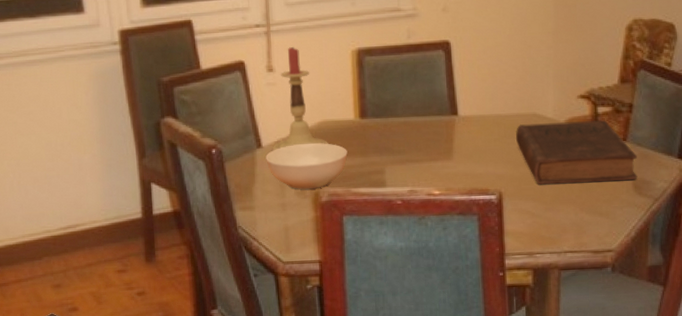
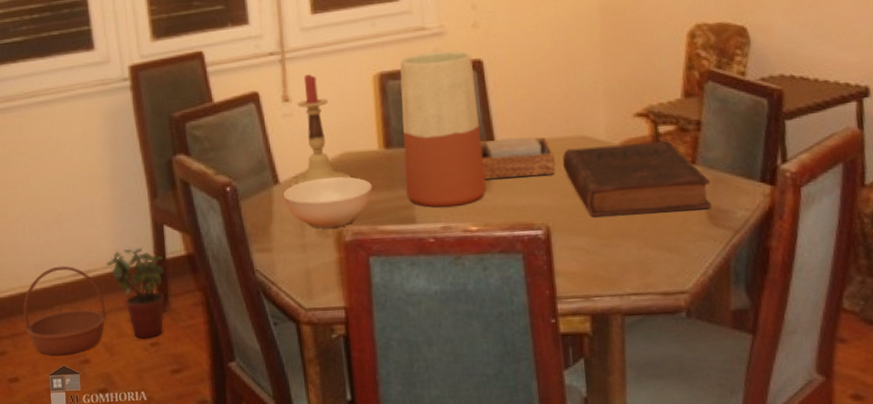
basket: none [11,219,95,304] -> present [23,265,107,356]
potted plant: none [95,203,152,289] -> present [106,247,166,340]
vase: none [376,31,449,173] -> present [400,50,487,207]
napkin holder: none [445,112,509,149] -> present [480,137,555,179]

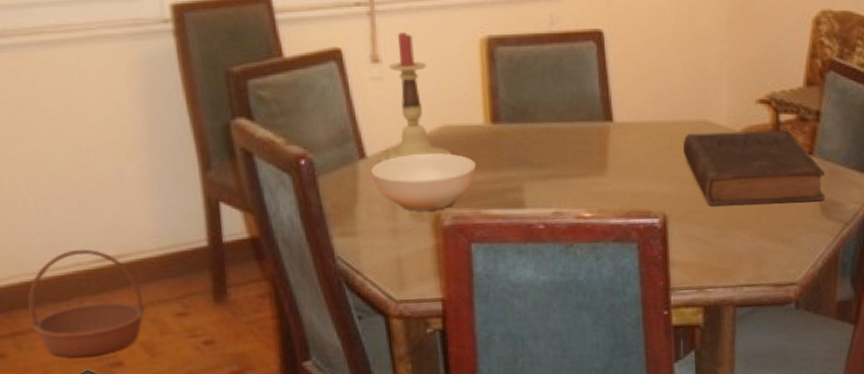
potted plant: present [106,247,166,340] -> none [143,228,223,337]
vase: present [400,50,487,207] -> none [510,17,602,191]
napkin holder: present [480,137,555,179] -> none [597,118,675,162]

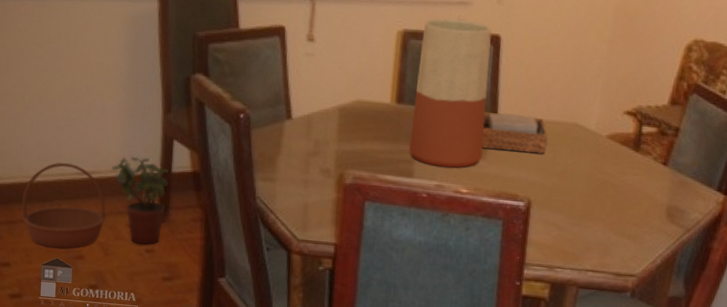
potted plant: none [143,228,223,337] -> present [112,156,170,246]
bowl: present [371,152,476,211] -> none [294,120,379,170]
candlestick: present [380,32,452,163] -> none [302,18,360,125]
vase: none [510,17,602,191] -> present [408,18,492,168]
napkin holder: none [597,118,675,162] -> present [482,112,548,154]
book: present [683,130,826,206] -> none [554,133,676,207]

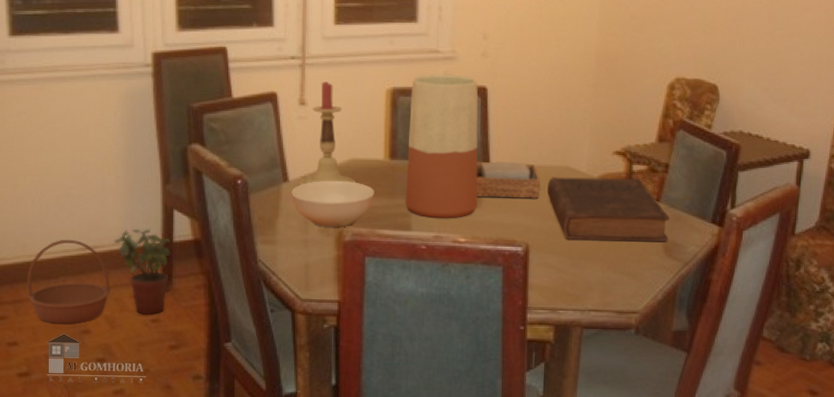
bowl: none [294,120,379,170] -> present [291,180,375,228]
candlestick: none [302,18,360,125] -> present [299,82,356,186]
book: none [554,133,676,207] -> present [547,177,670,242]

